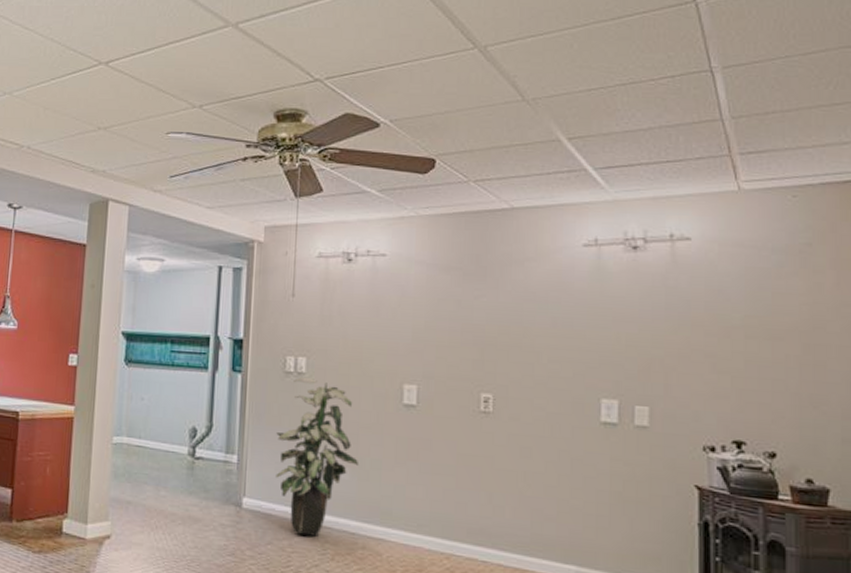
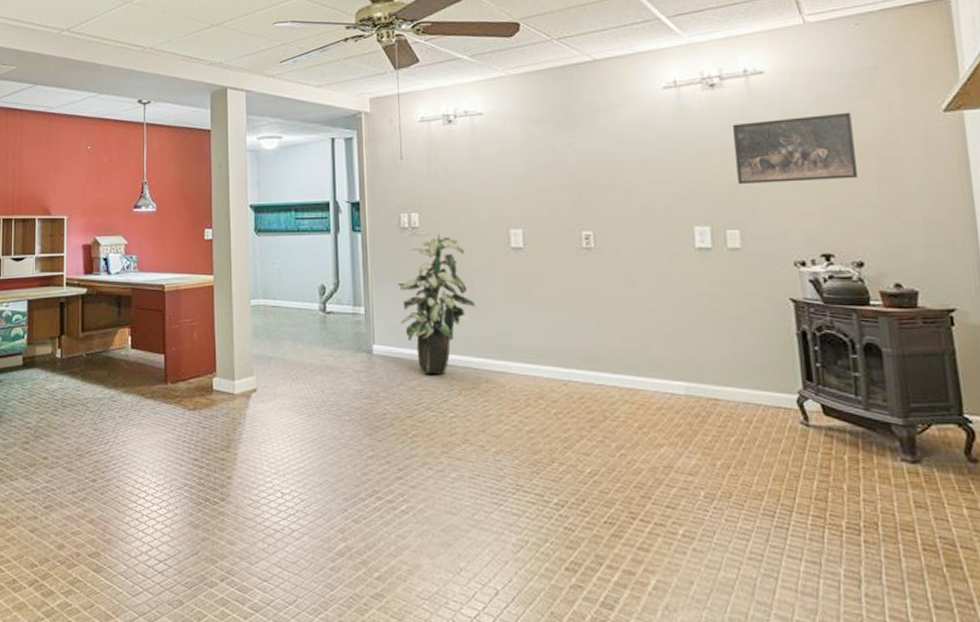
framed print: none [652,290,780,363] -> present [733,112,859,185]

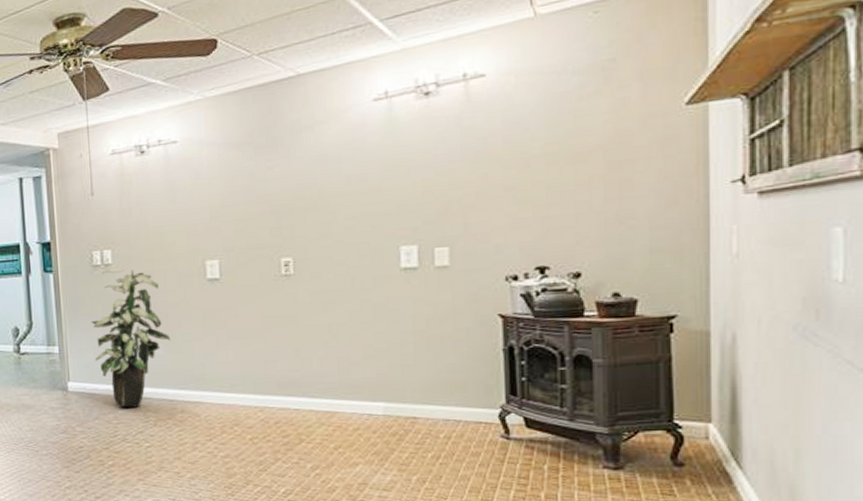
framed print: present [733,112,859,185] -> none [448,113,583,200]

